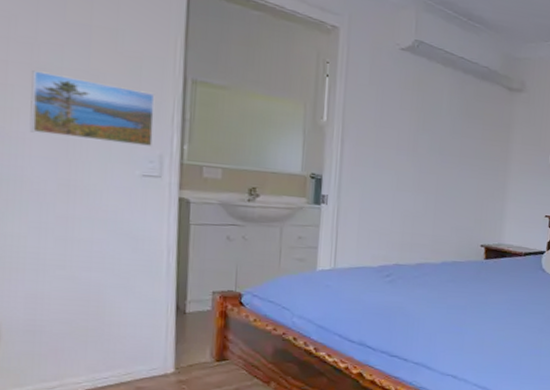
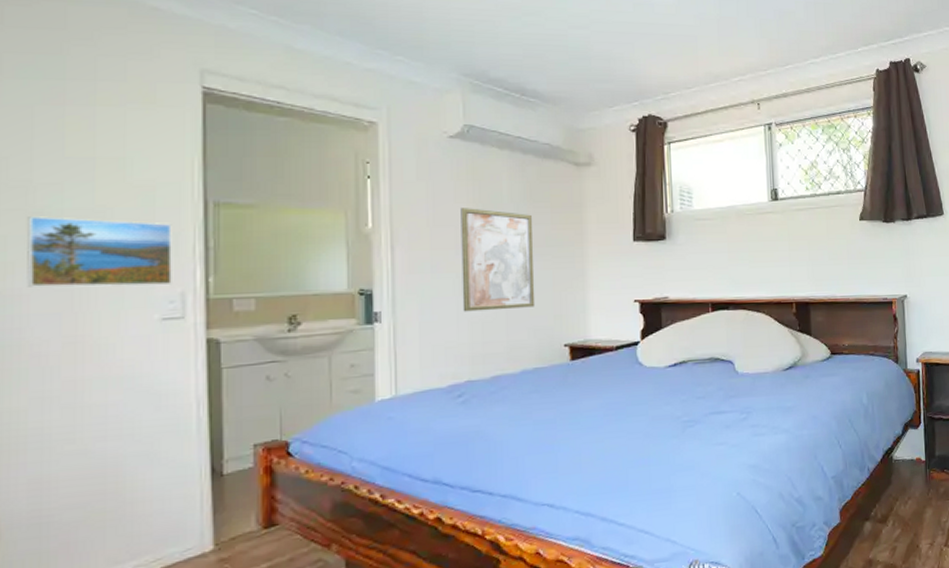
wall art: none [397,114,465,210] -> present [460,208,536,312]

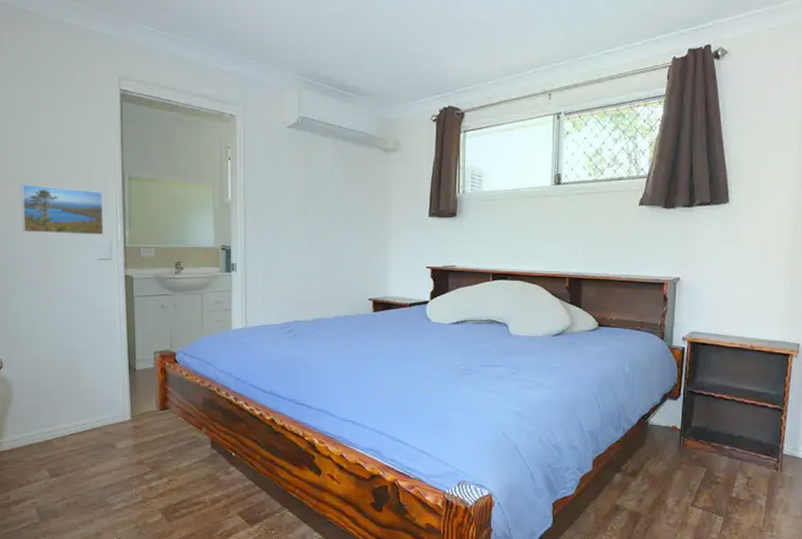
wall art: present [460,208,536,312] -> none [294,185,348,268]

